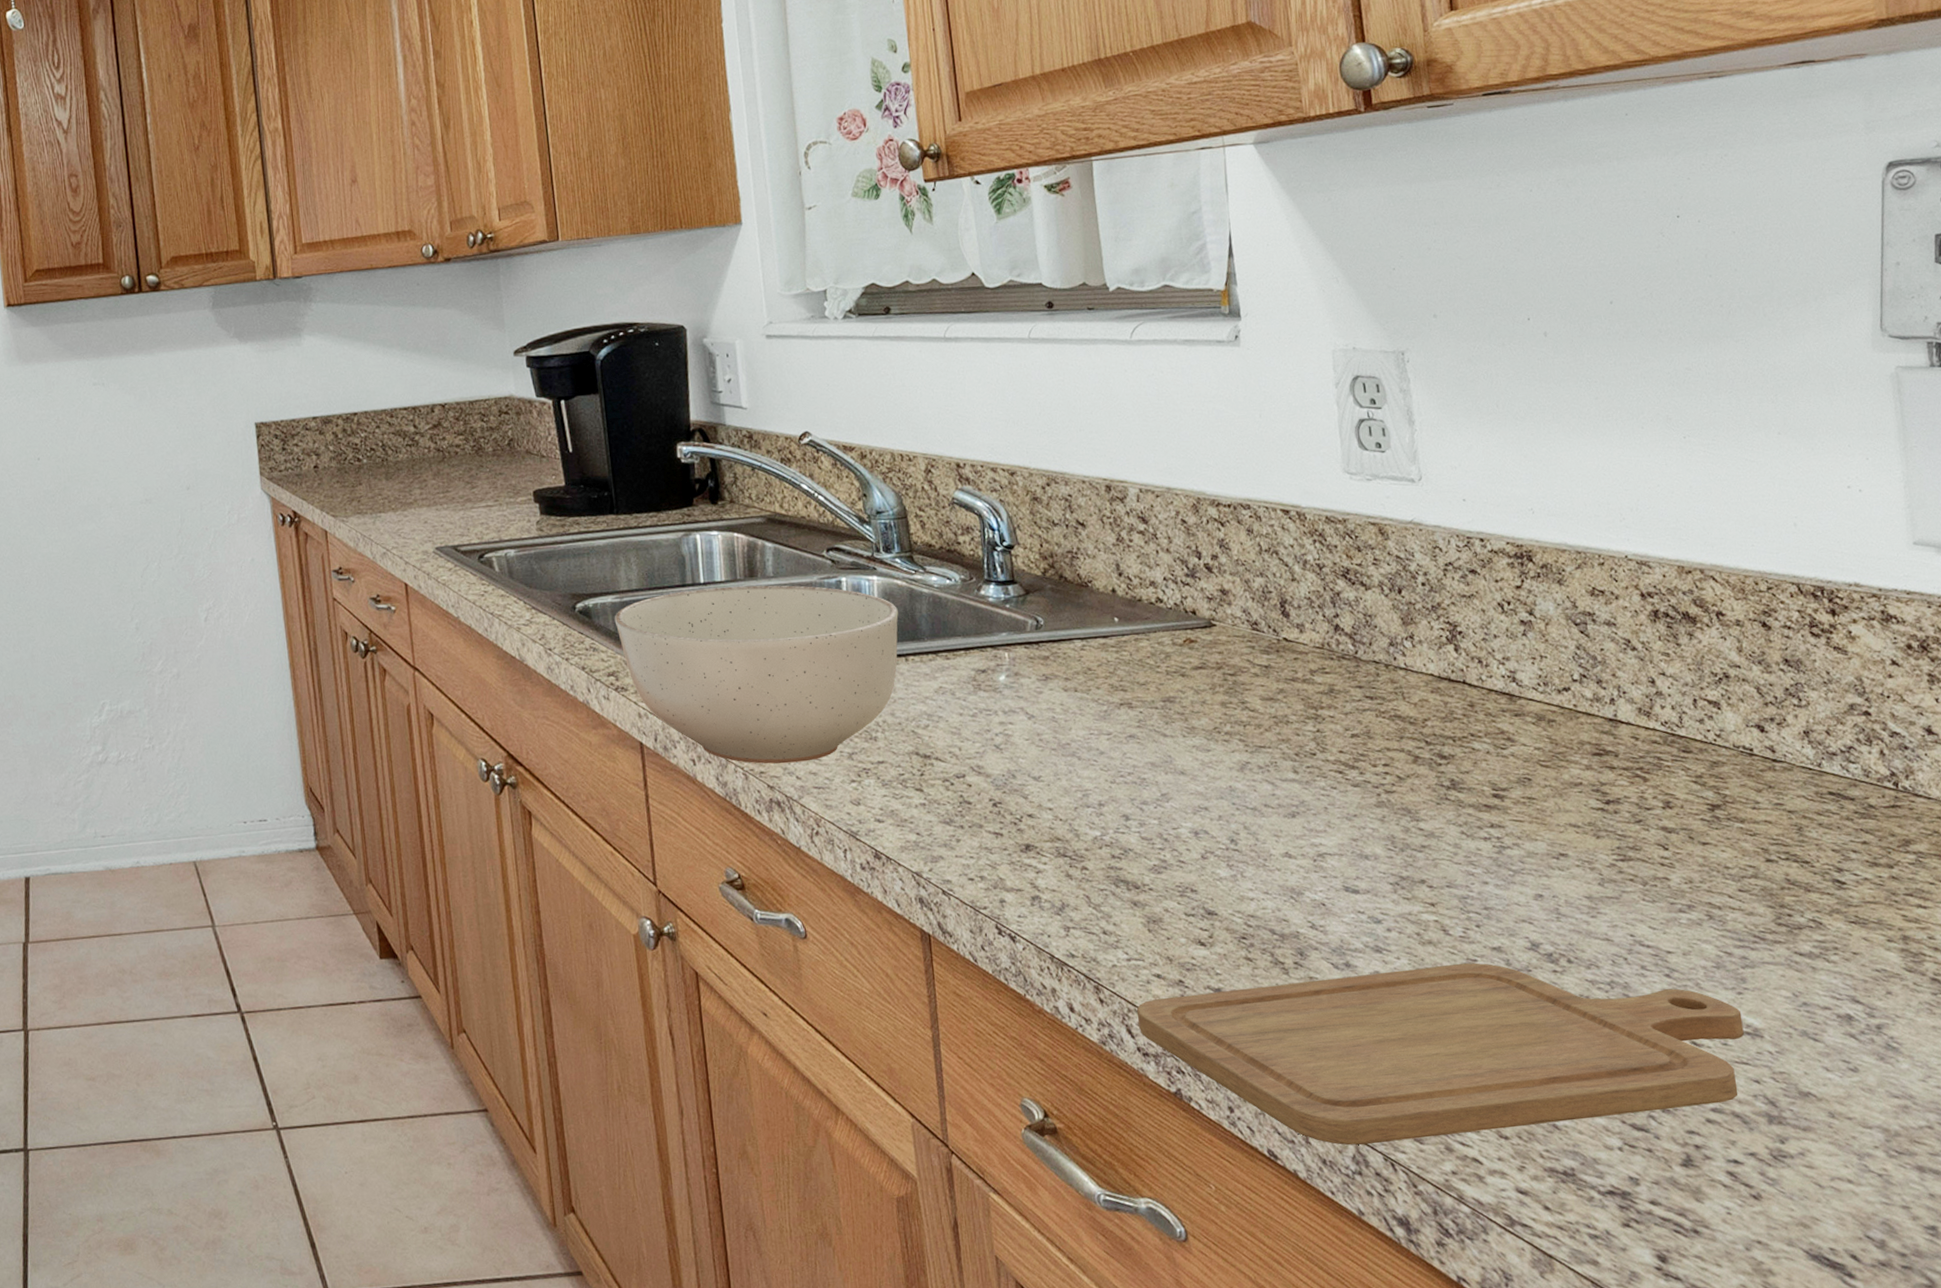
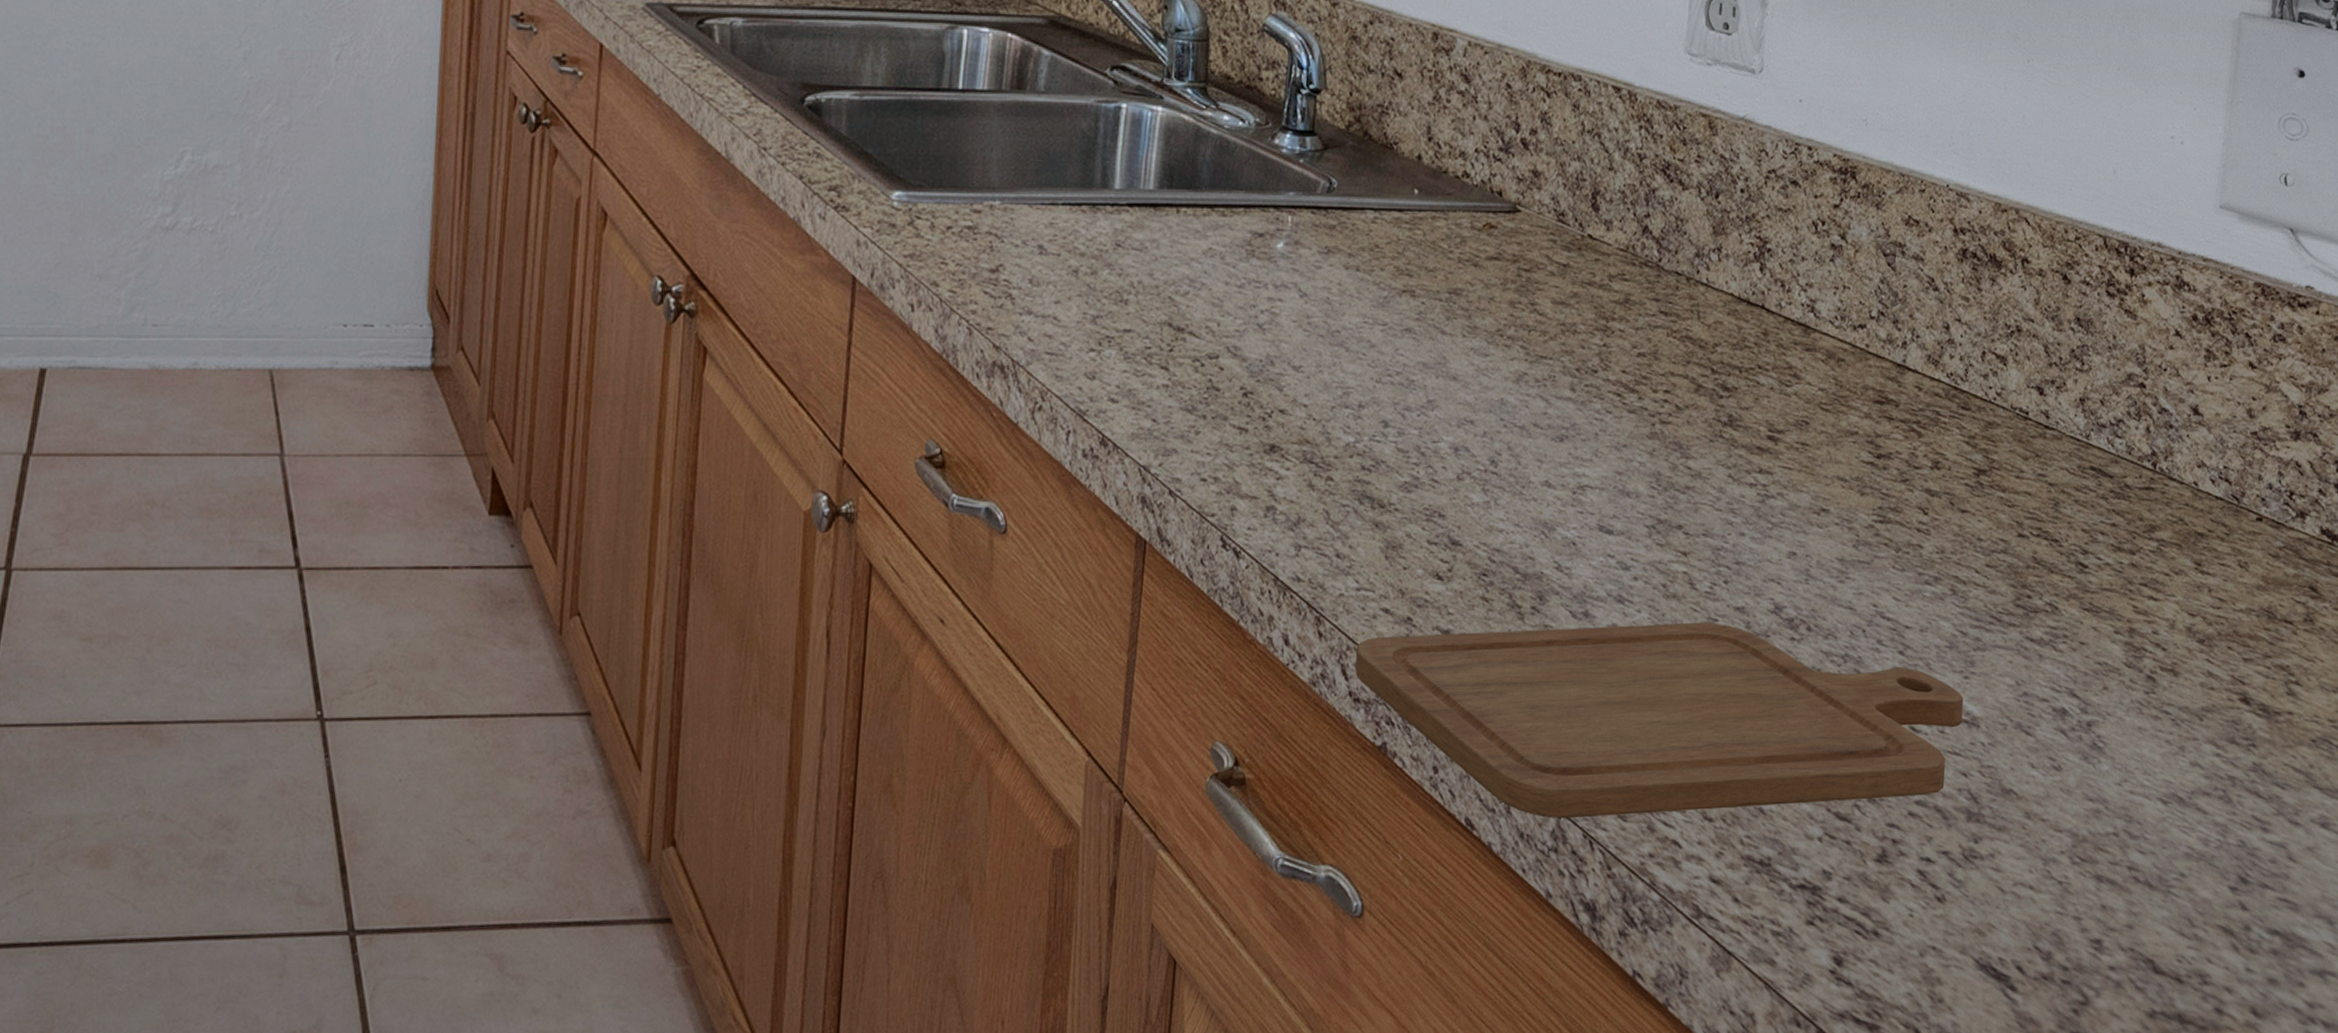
bowl: present [614,585,899,764] -> none [848,96,1179,321]

